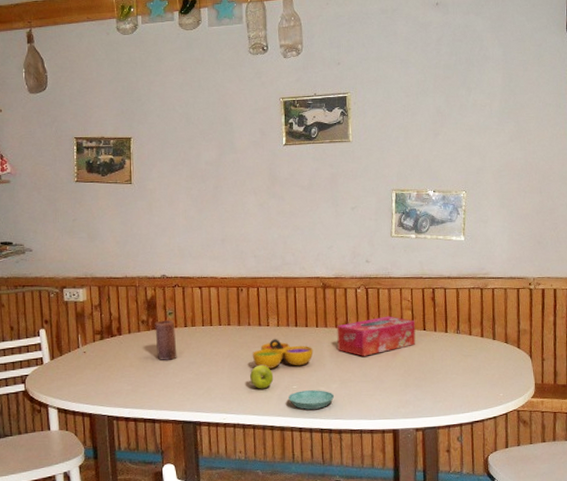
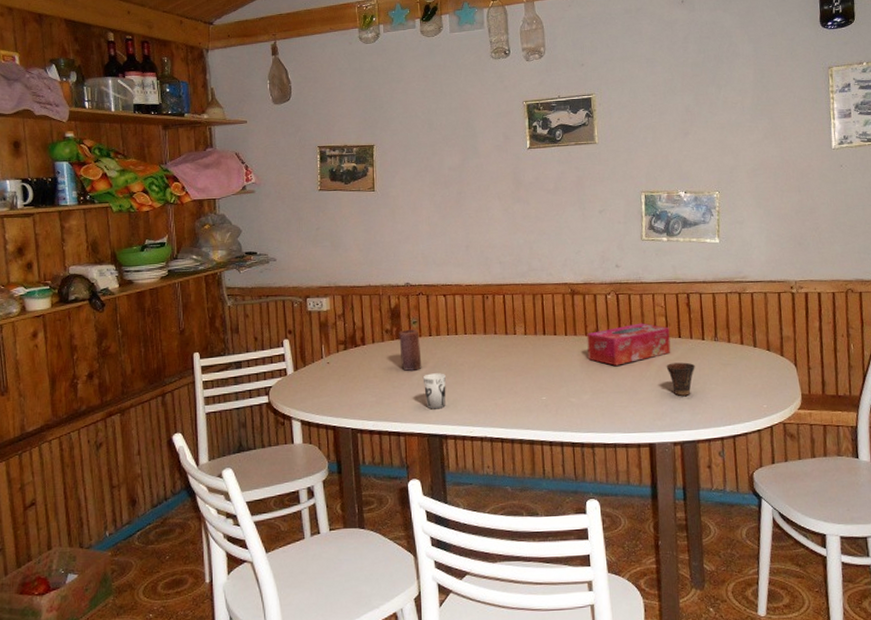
cup: none [178,362,201,397] -> present [422,373,446,409]
apple: present [250,365,274,389] -> none [497,376,522,401]
decorative bowl: present [252,339,314,369] -> none [499,348,563,379]
saucer: present [288,390,335,410] -> none [537,401,586,422]
cup: none [411,353,438,385] -> present [666,362,695,396]

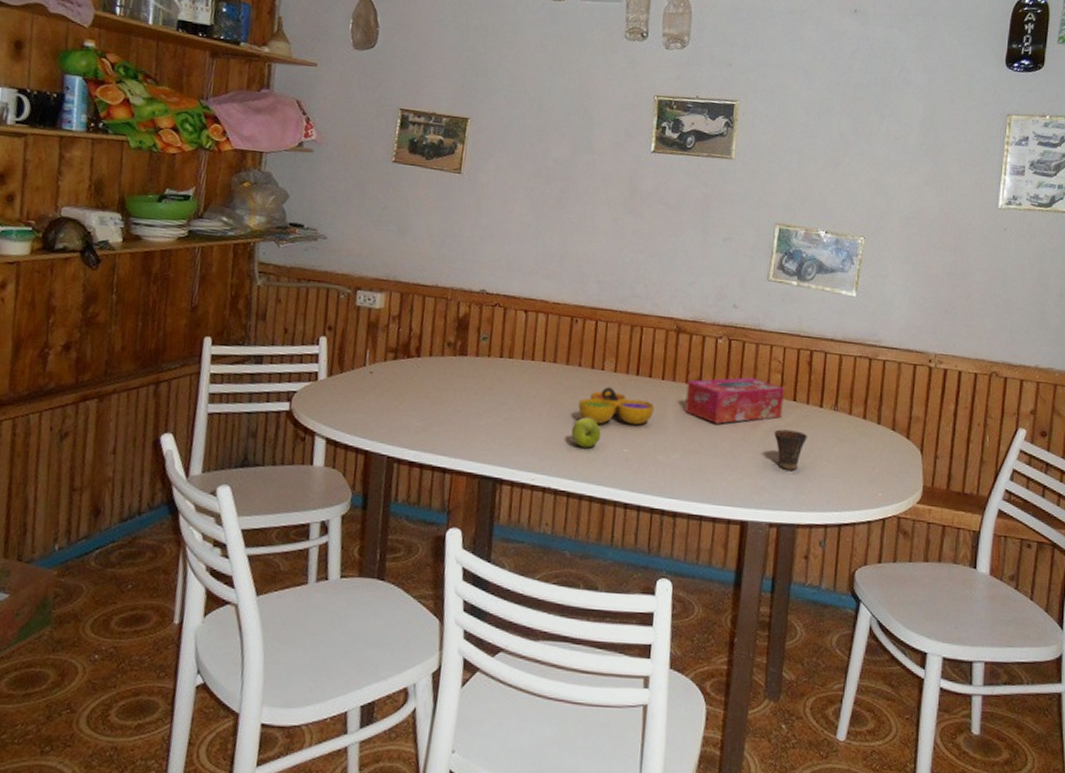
candle: present [399,329,422,371] -> none [460,345,488,397]
cup: present [422,373,446,409] -> none [483,402,512,447]
apple: none [497,376,522,401] -> present [571,418,602,448]
decorative bowl: none [499,348,563,379] -> present [578,387,655,425]

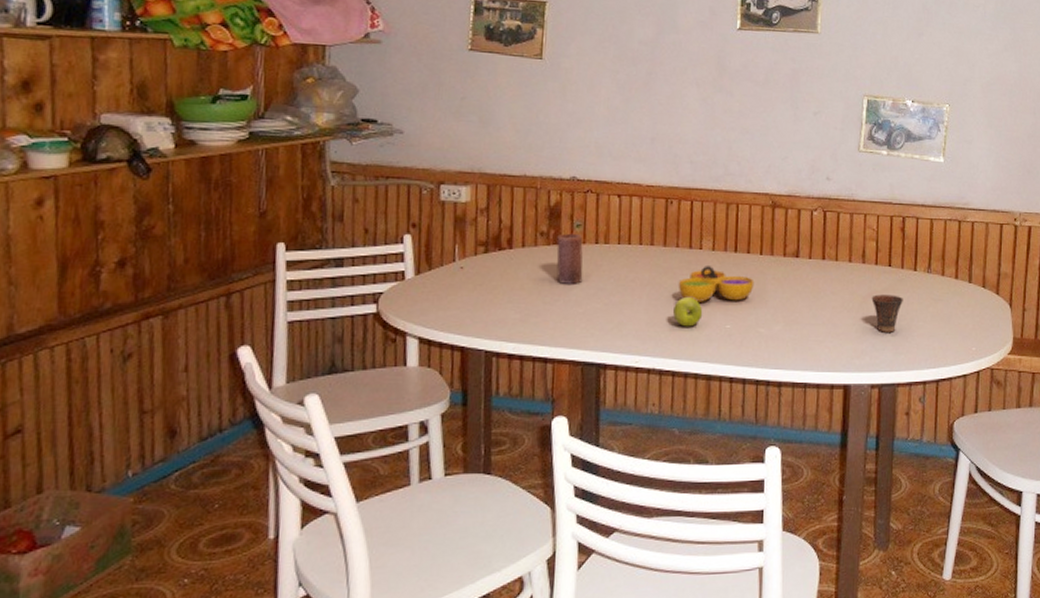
candle: none [460,345,488,397] -> present [556,233,583,284]
tissue box: present [685,377,784,424] -> none [784,246,879,294]

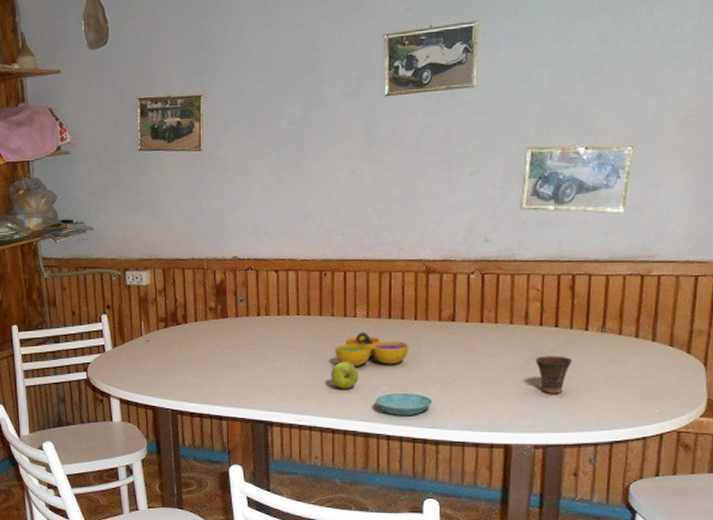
candle: present [556,233,583,284] -> none [224,307,248,352]
saucer: none [719,332,777,355] -> present [376,393,433,415]

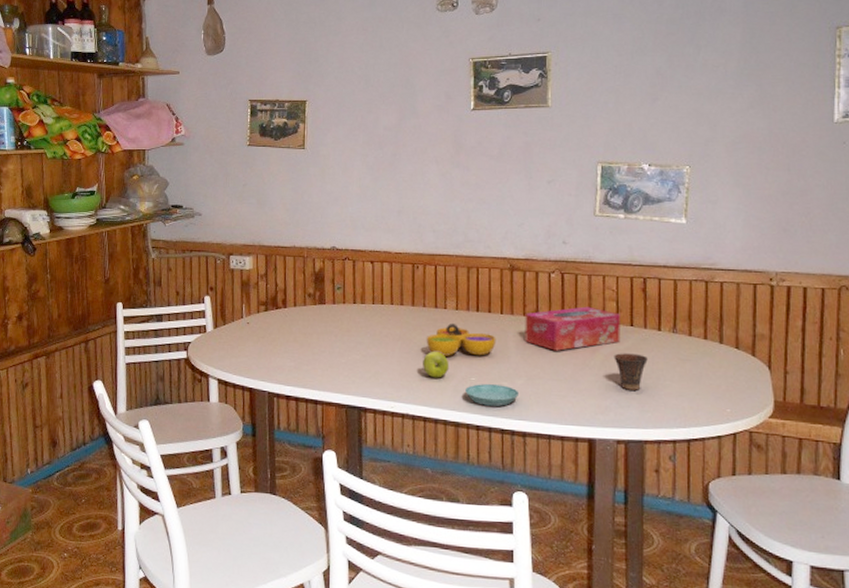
tissue box: none [440,308,544,356] -> present [525,306,620,351]

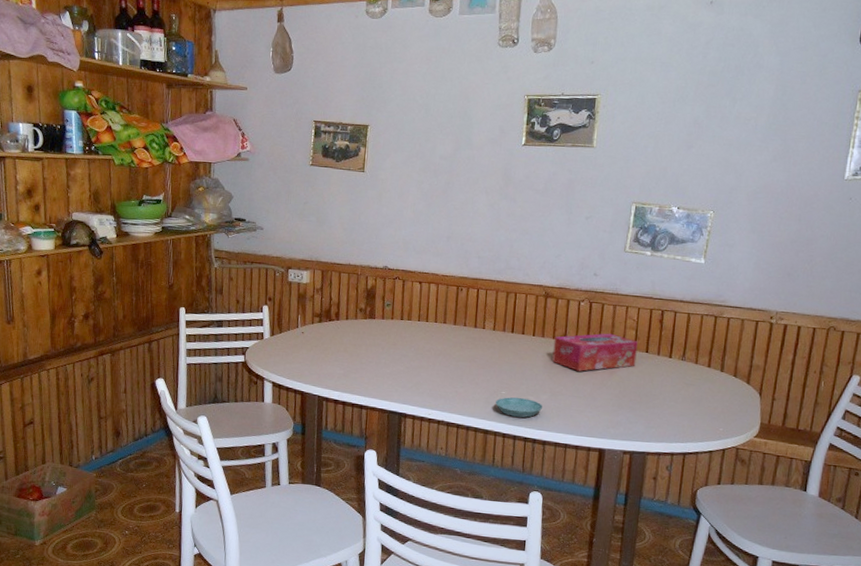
apple: present [423,352,449,378] -> none [459,367,484,391]
decorative bowl: present [426,324,496,356] -> none [464,342,527,373]
cup: present [614,353,648,390] -> none [628,376,658,409]

